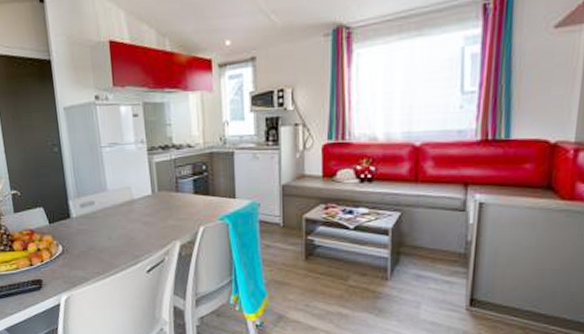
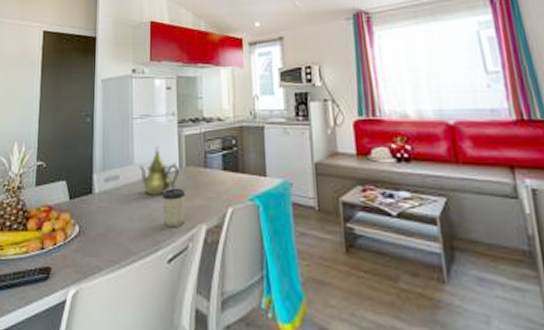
teapot: none [112,173,152,219] -> present [139,146,179,197]
cup: none [137,212,160,245] -> present [162,189,185,228]

